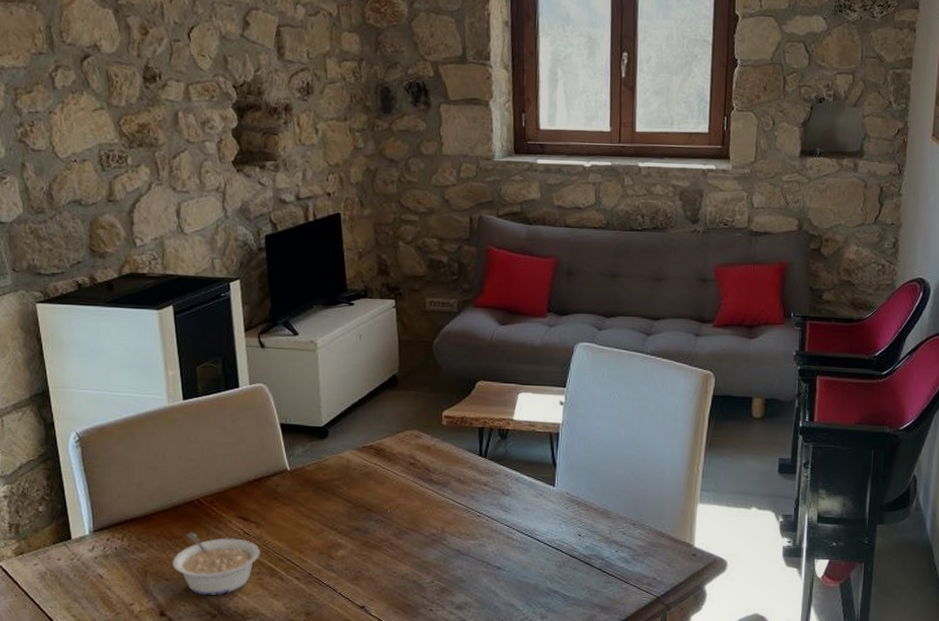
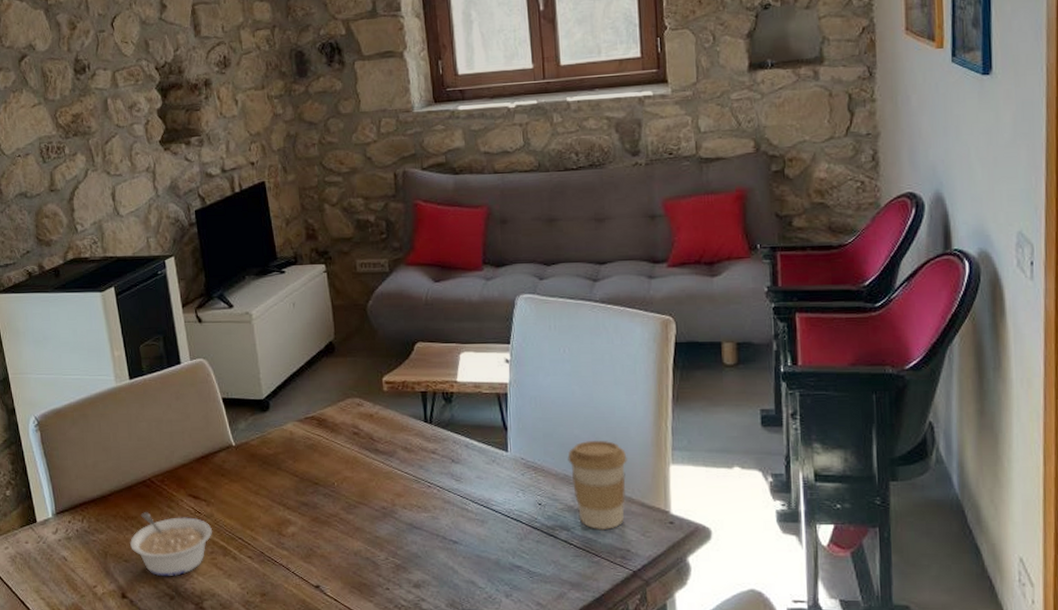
coffee cup: none [608,480,662,561] -> present [567,441,627,531]

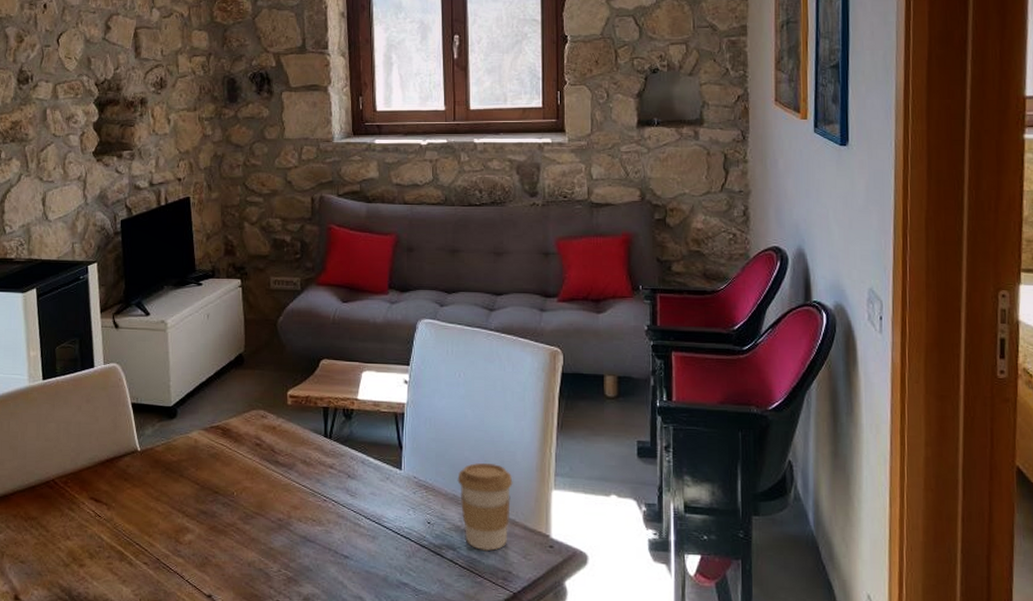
legume: present [129,512,212,577] -> none [27,513,110,580]

